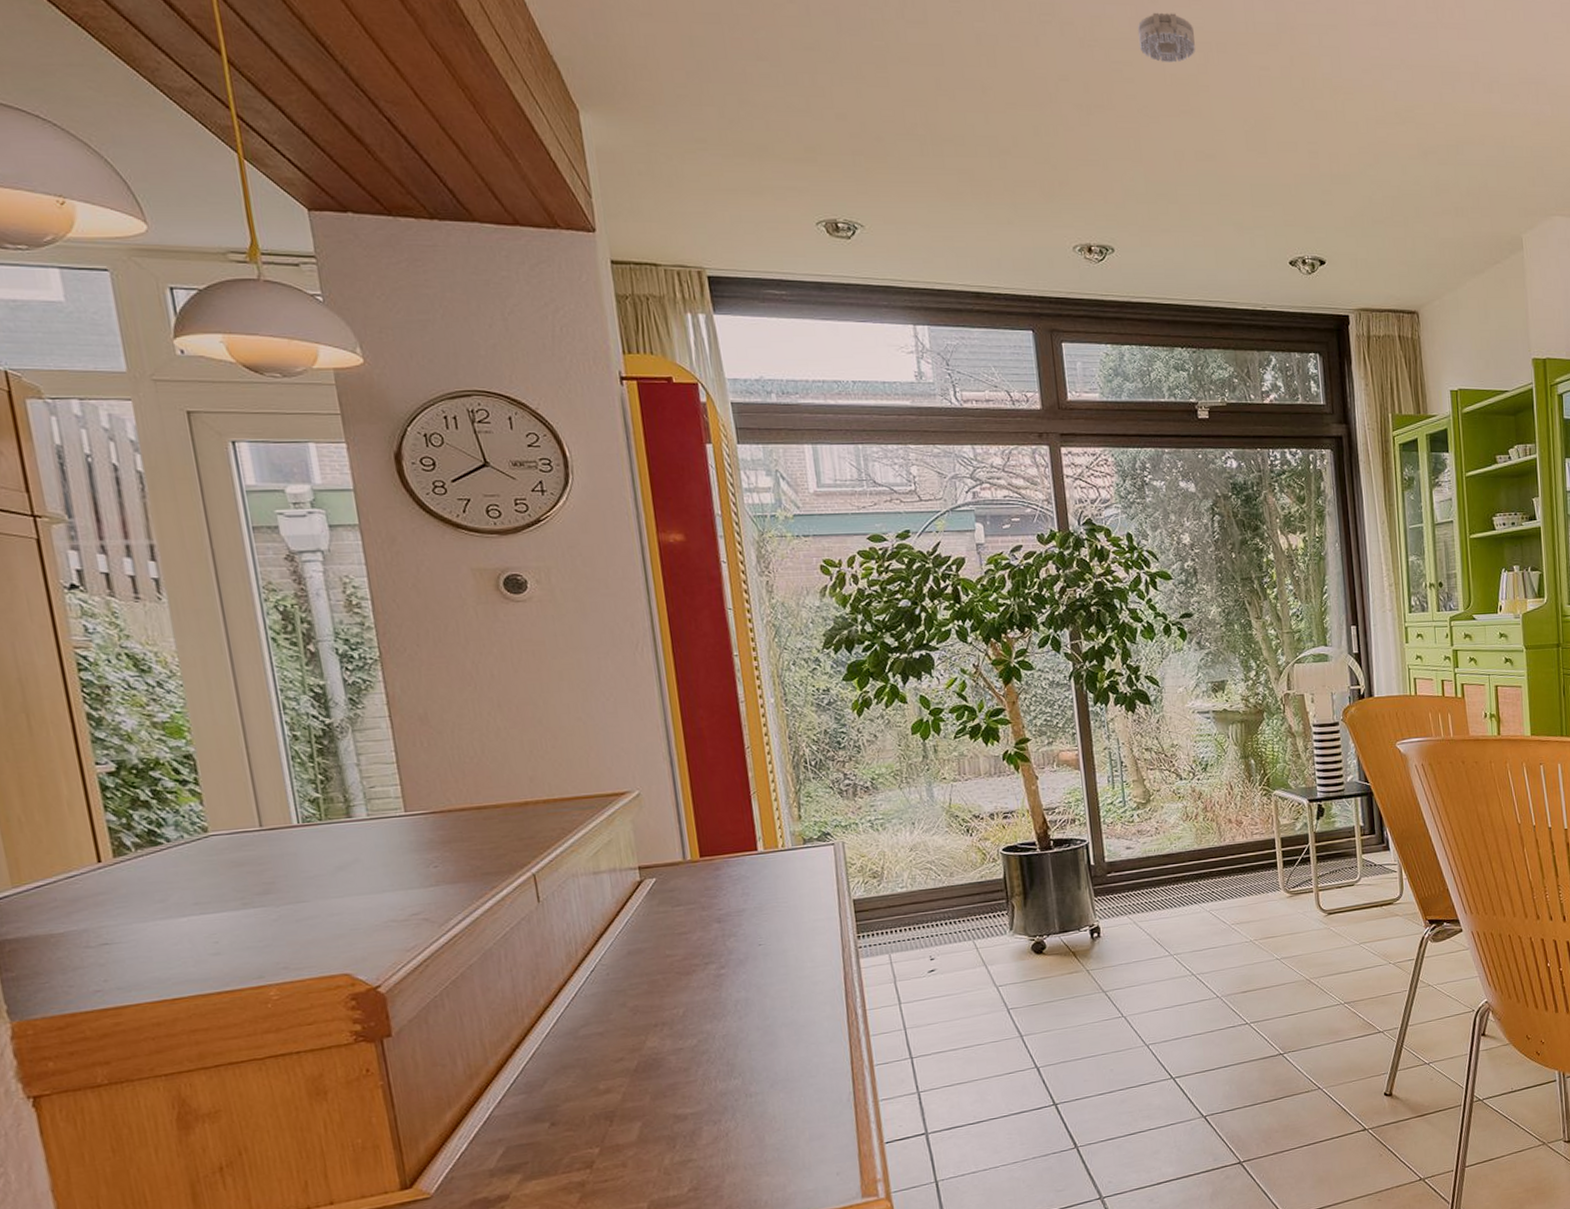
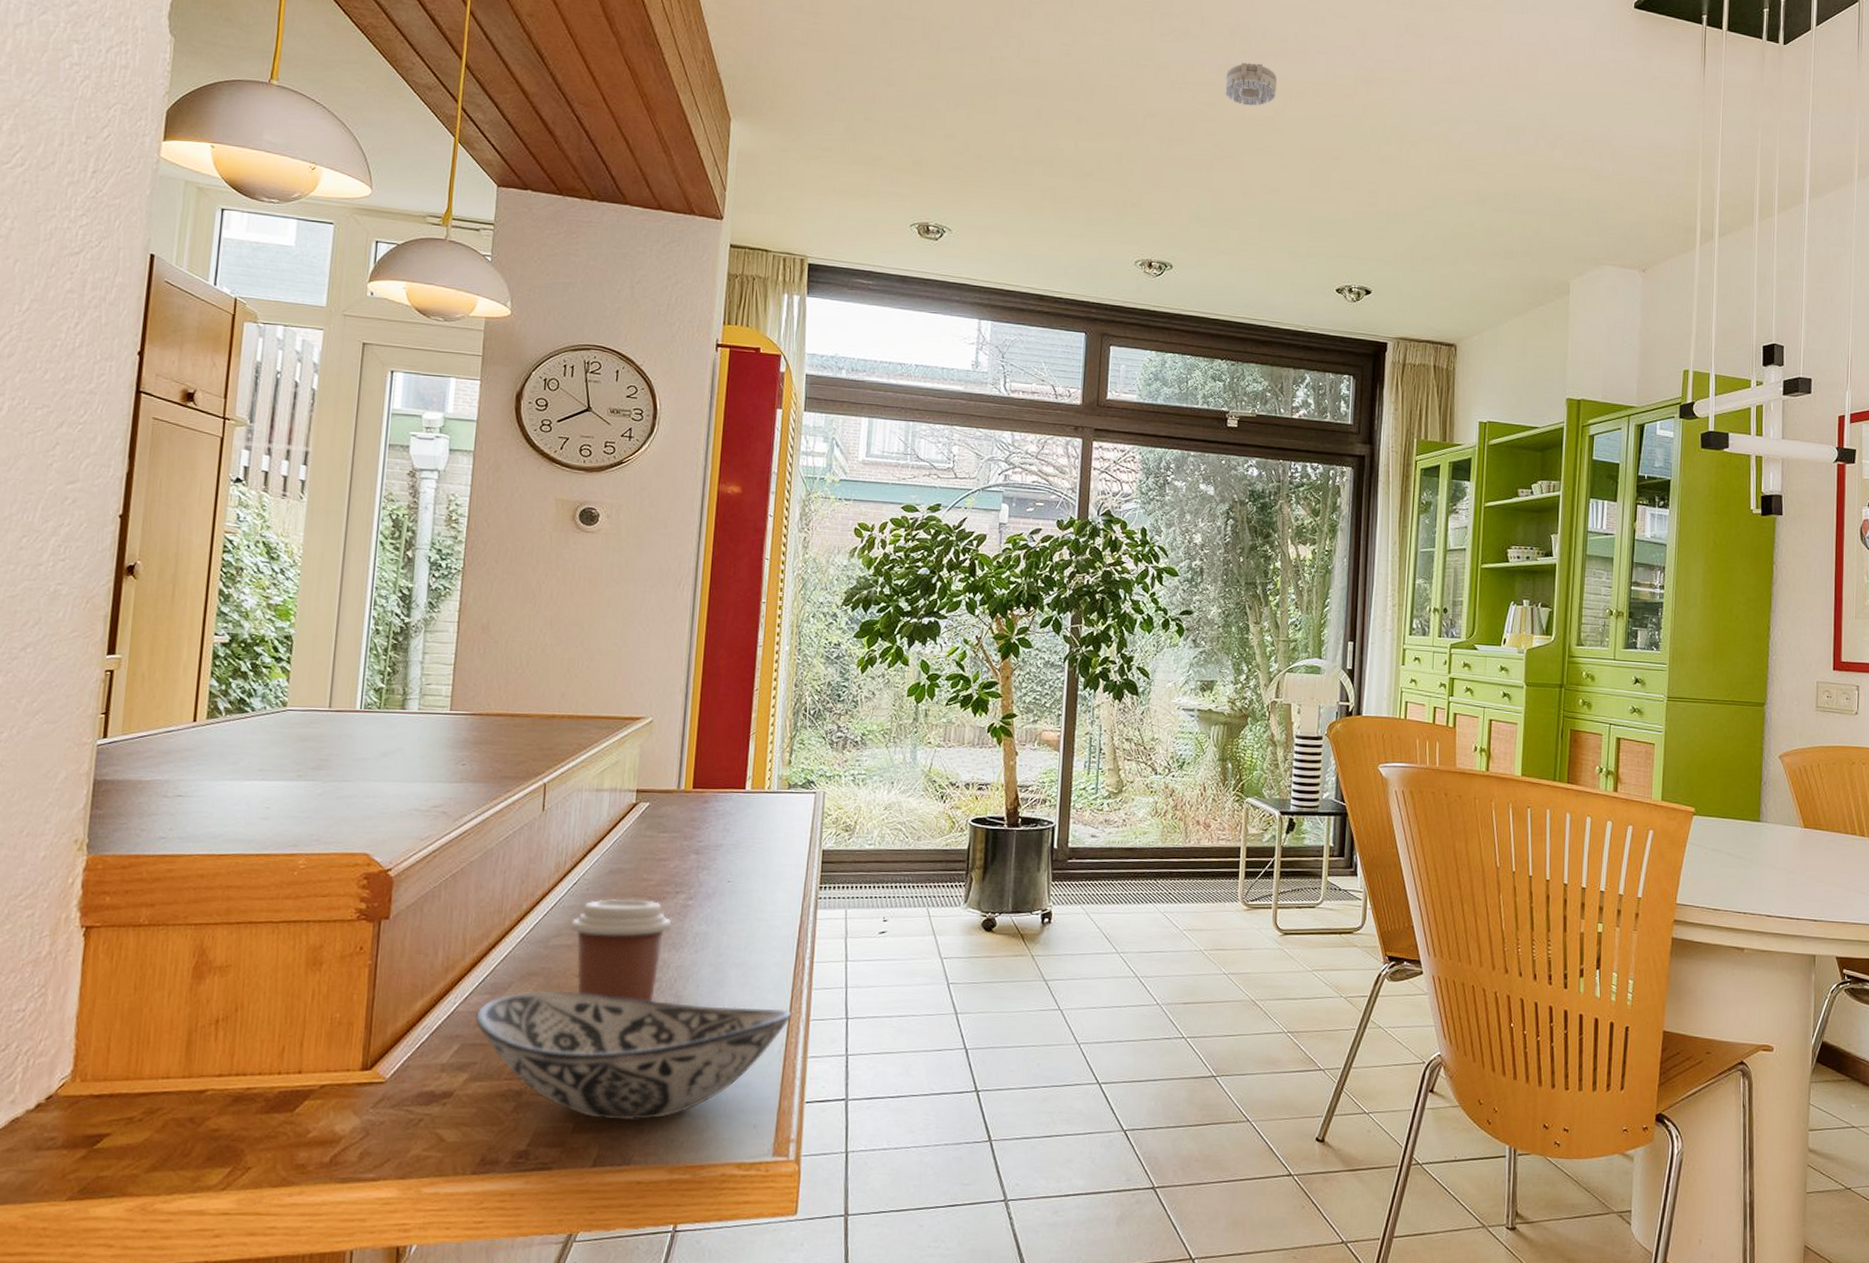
decorative bowl: none [514,1059,855,1194] -> present [475,990,793,1121]
coffee cup: none [598,975,707,1079] -> present [571,898,672,1002]

